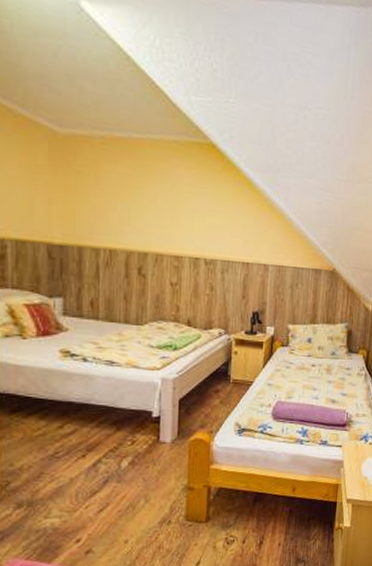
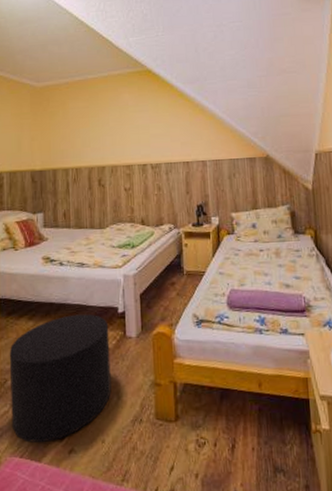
stool: none [13,416,140,546] -> present [9,314,111,443]

